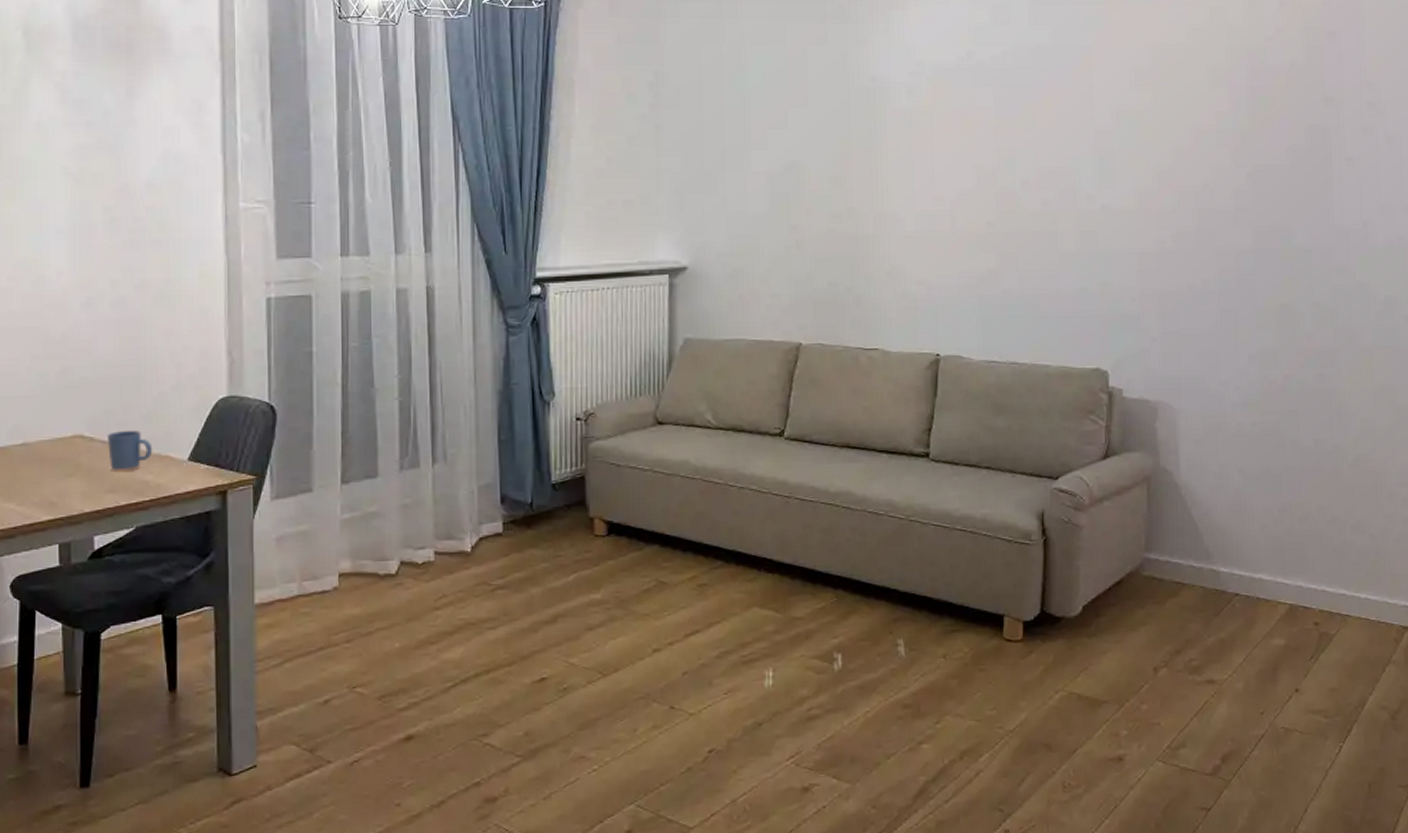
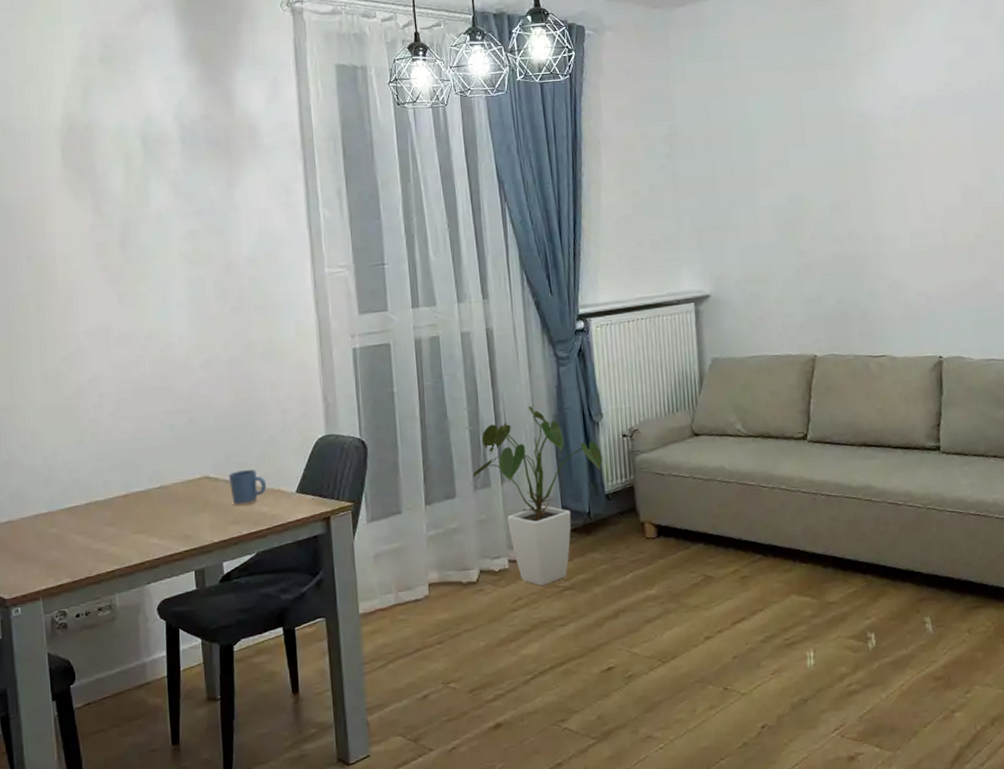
house plant: none [399,378,551,584] -> present [472,406,603,587]

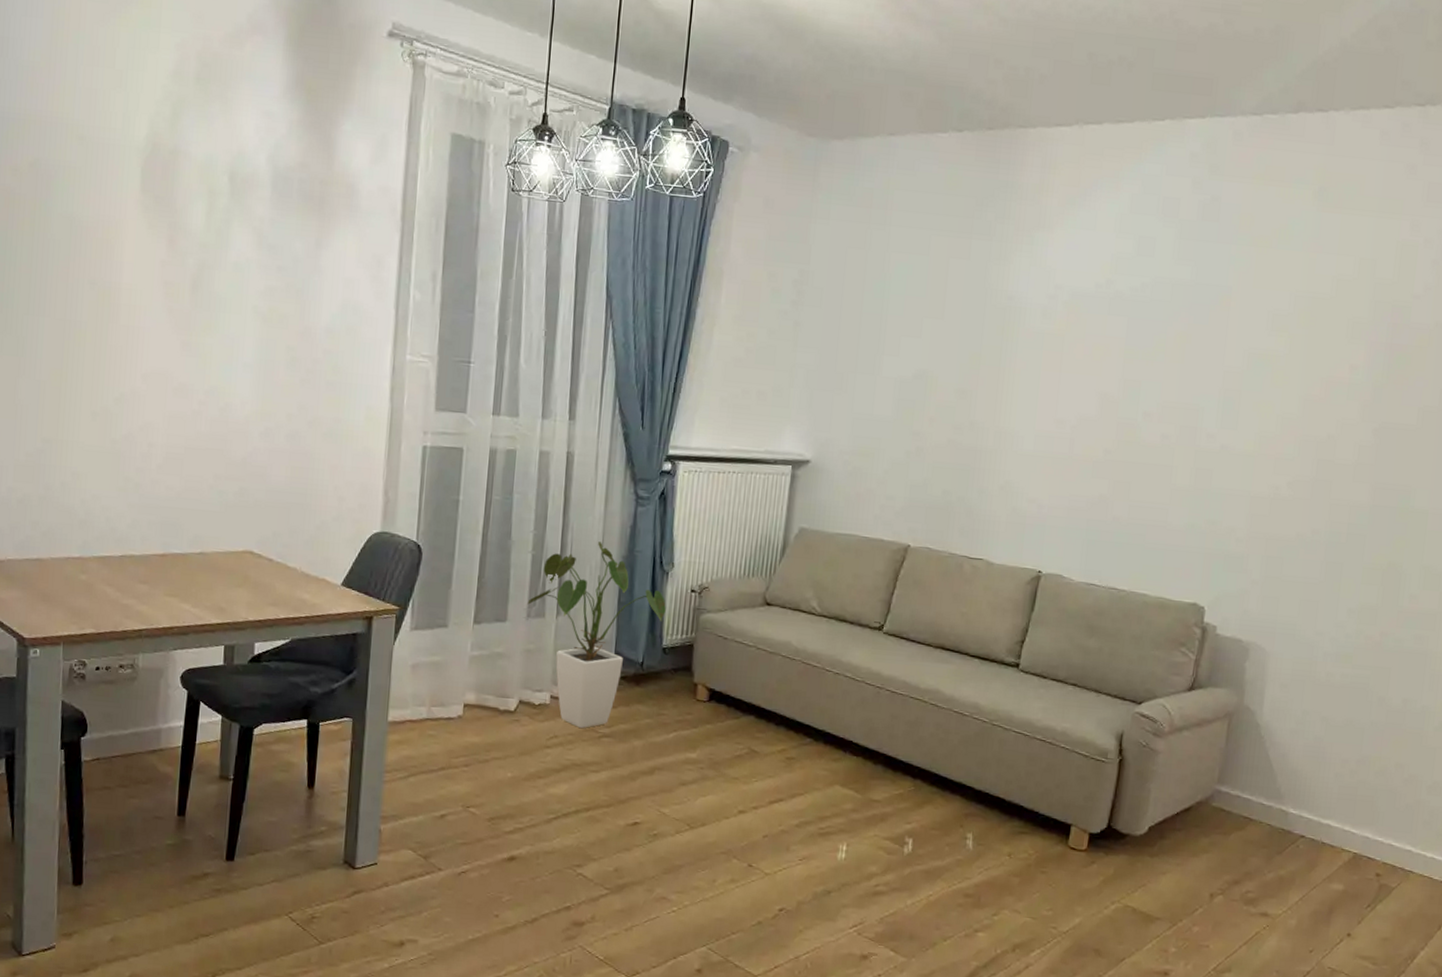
mug: present [228,470,267,506] -> none [272,551,312,589]

